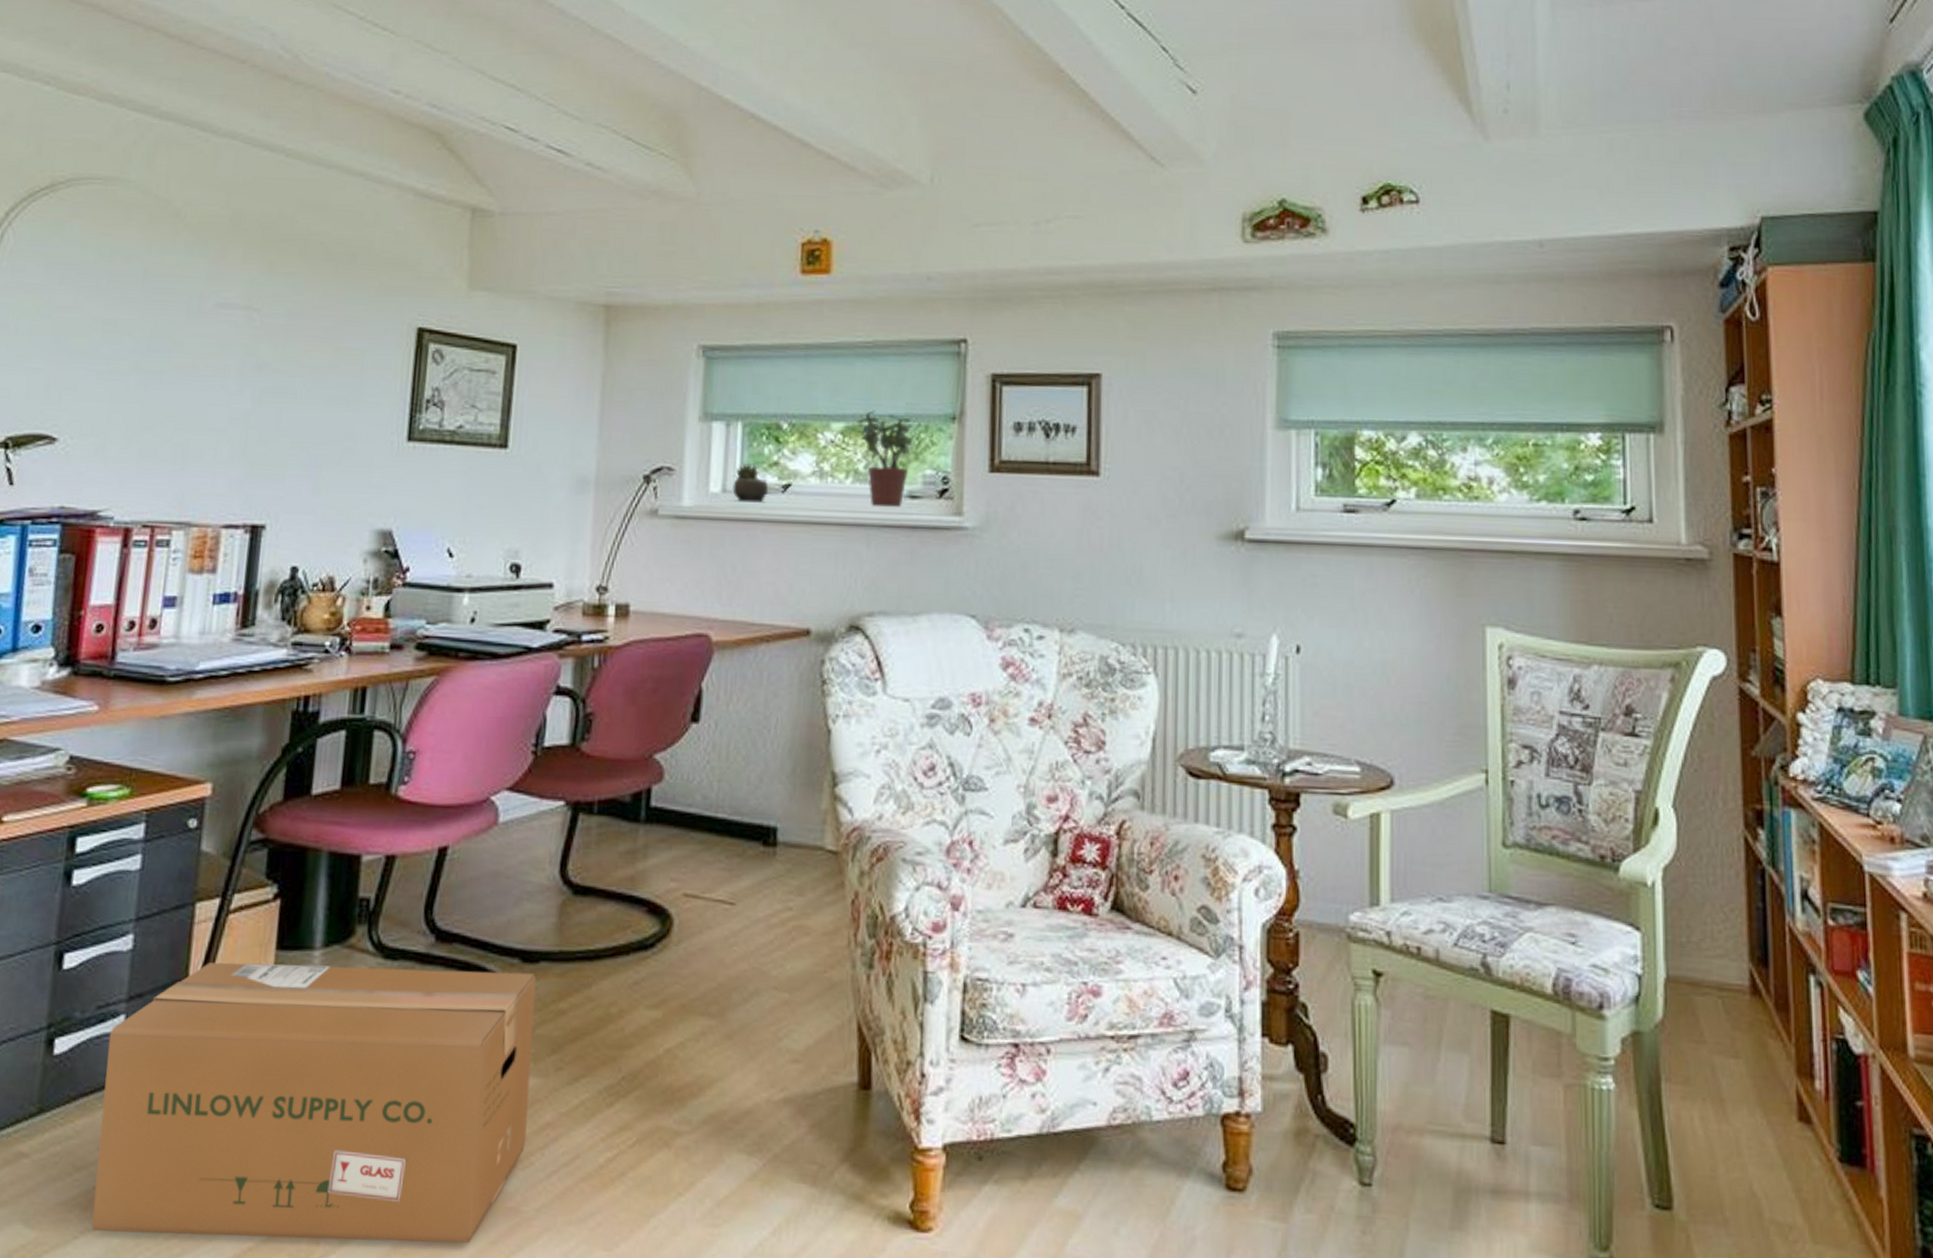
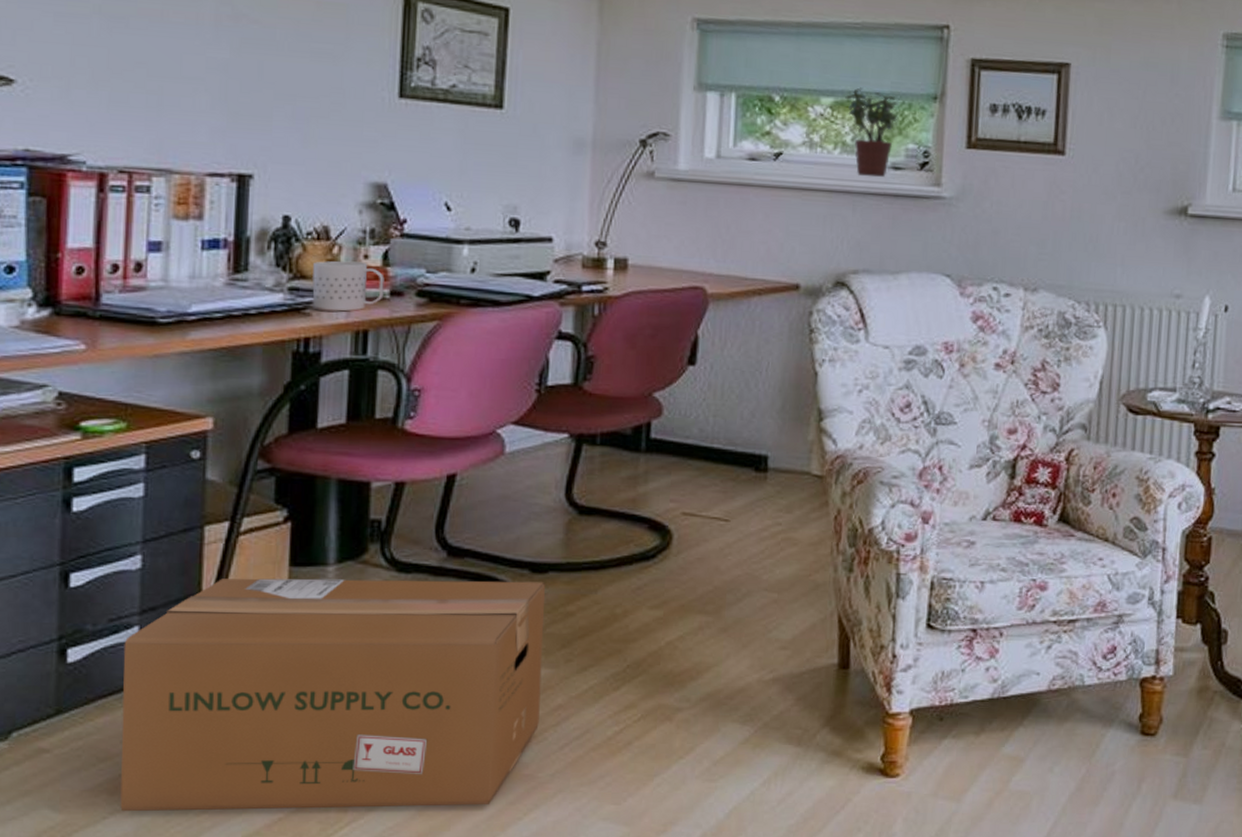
mug: none [314,613,385,667] -> present [312,260,384,312]
succulent plant: present [729,462,769,503] -> none [723,131,762,169]

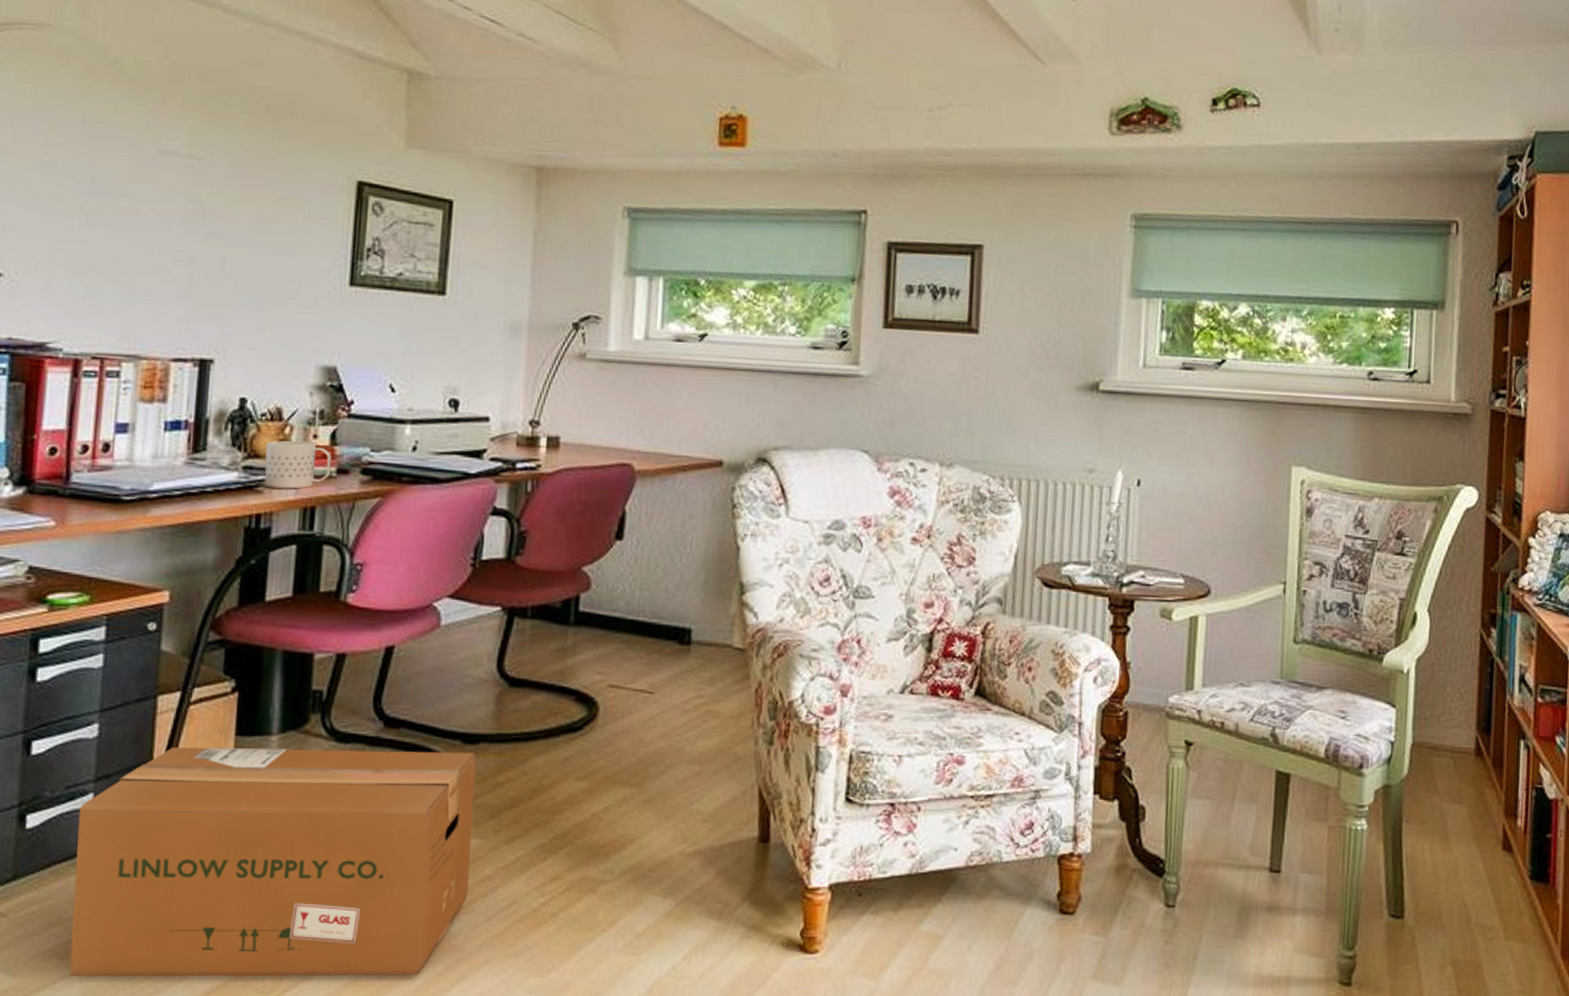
potted plant: present [845,87,898,178] -> none [767,271,818,357]

